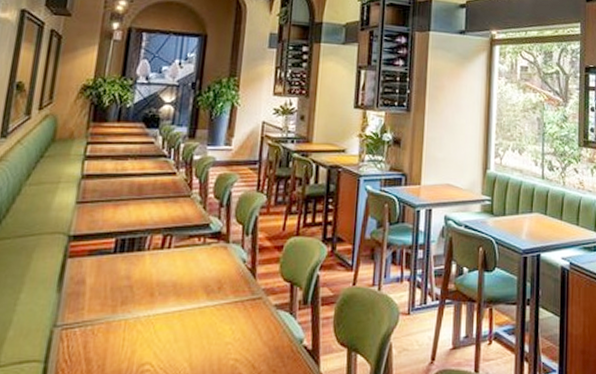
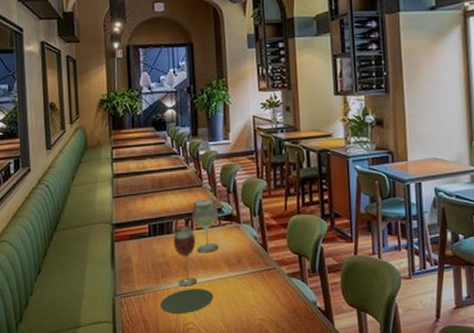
plate: none [112,320,183,352] -> present [161,288,214,314]
wineglass: none [140,241,172,317] -> present [173,225,198,287]
wine glass: none [171,211,206,276] -> present [192,198,219,253]

